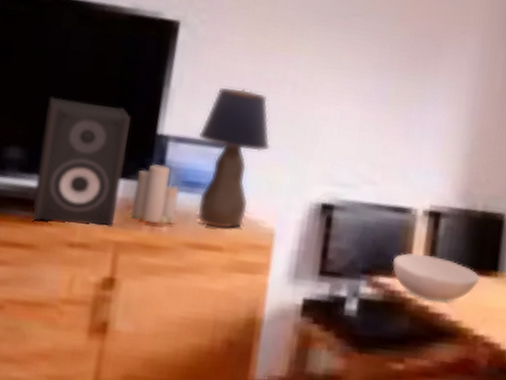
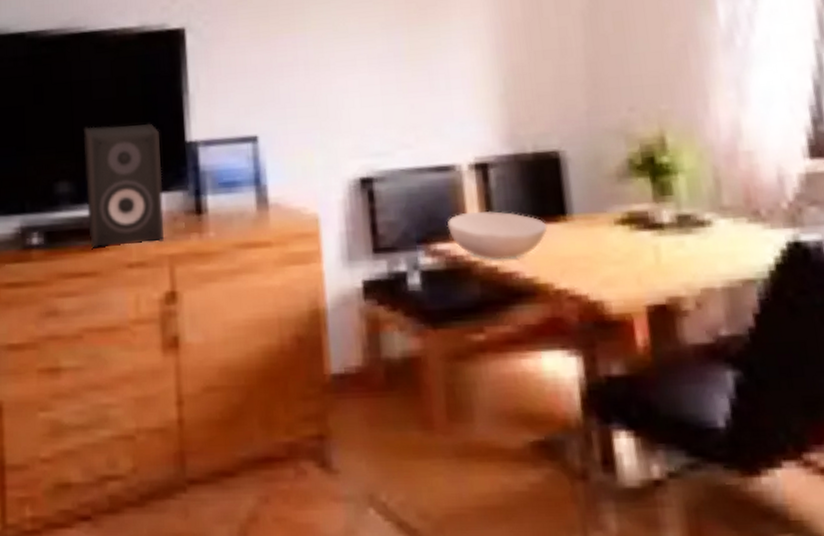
candle: present [131,162,179,225] -> none [176,169,220,231]
table lamp: present [197,86,271,229] -> none [224,78,296,224]

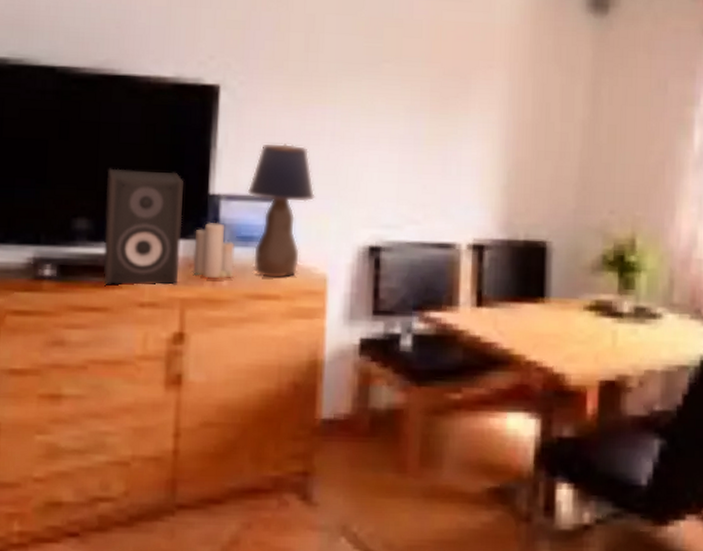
candle: none [176,169,220,231] -> present [193,220,235,279]
table lamp: none [224,78,296,224] -> present [247,142,315,279]
bowl: present [447,211,548,260] -> none [441,287,528,331]

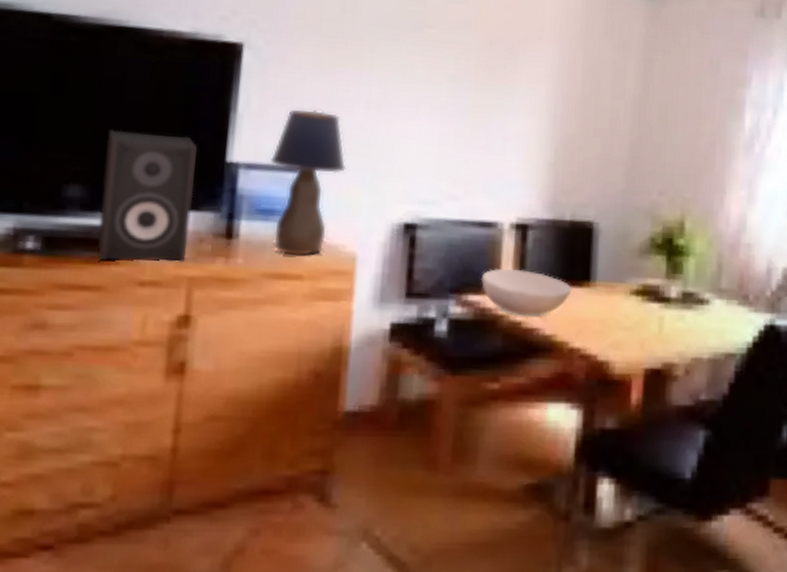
candle: present [193,220,235,279] -> none [204,191,253,256]
bowl: none [441,287,528,331] -> present [480,269,572,316]

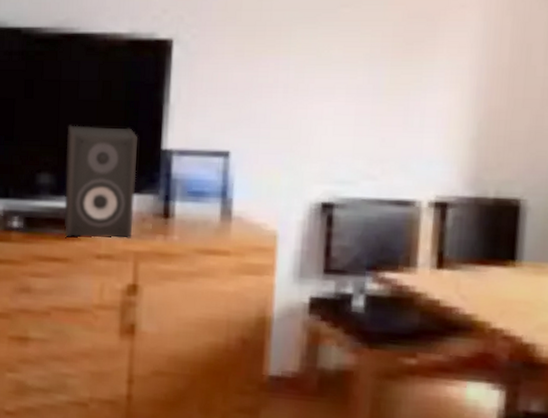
table lamp: present [270,108,347,257] -> none [198,96,267,234]
bowl: present [480,269,572,316] -> none [397,247,495,295]

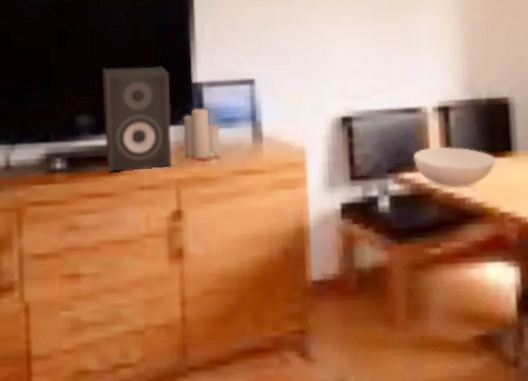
candle: none [146,176,186,234] -> present [183,106,220,160]
bowl: none [397,247,495,295] -> present [413,147,496,188]

